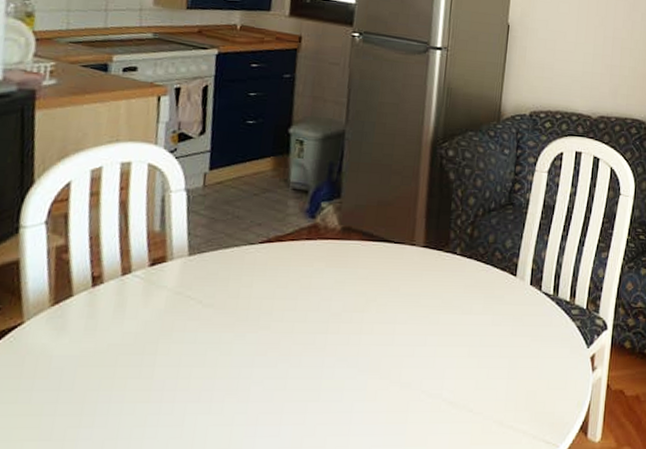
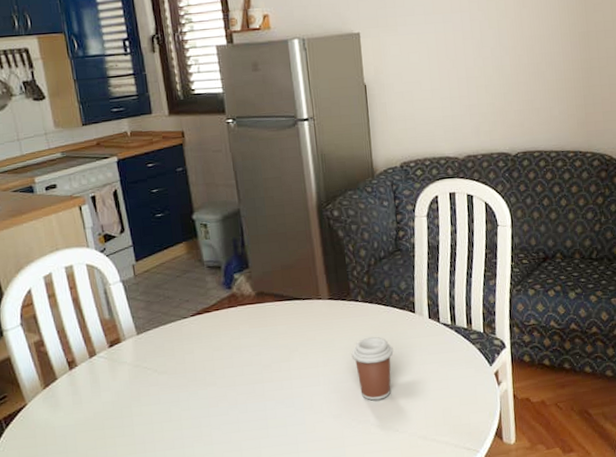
coffee cup: none [436,296,485,371] -> present [351,336,394,401]

